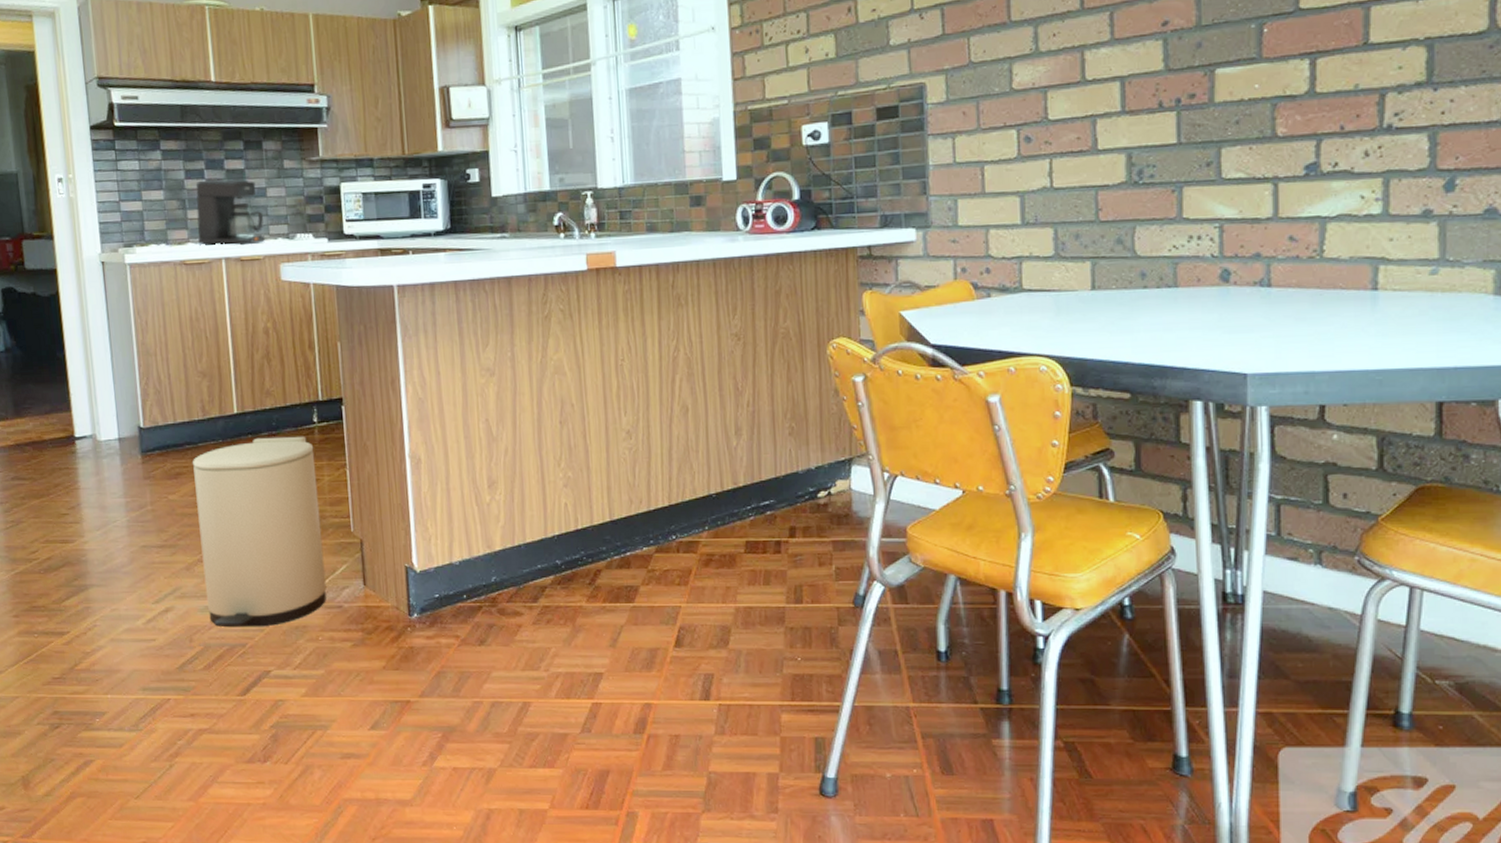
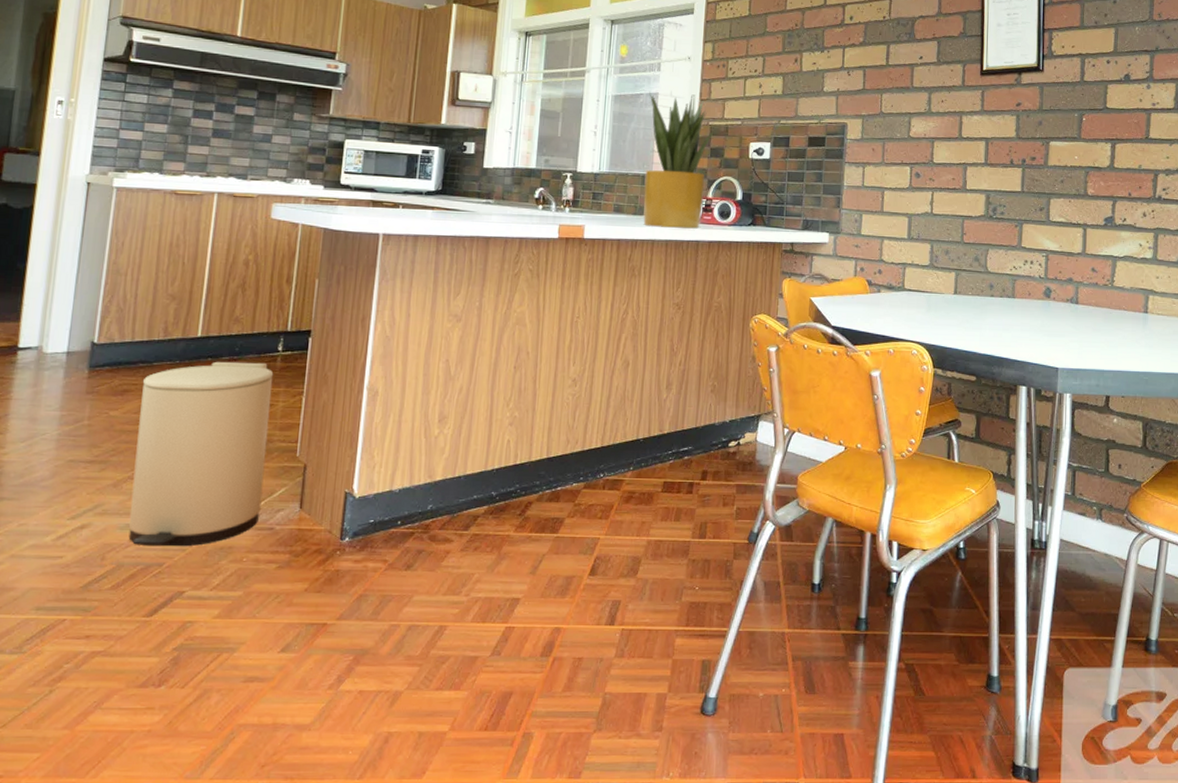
coffee maker: present [195,179,265,246] -> none [194,121,264,183]
planter: none [669,74,756,245] -> present [643,92,715,229]

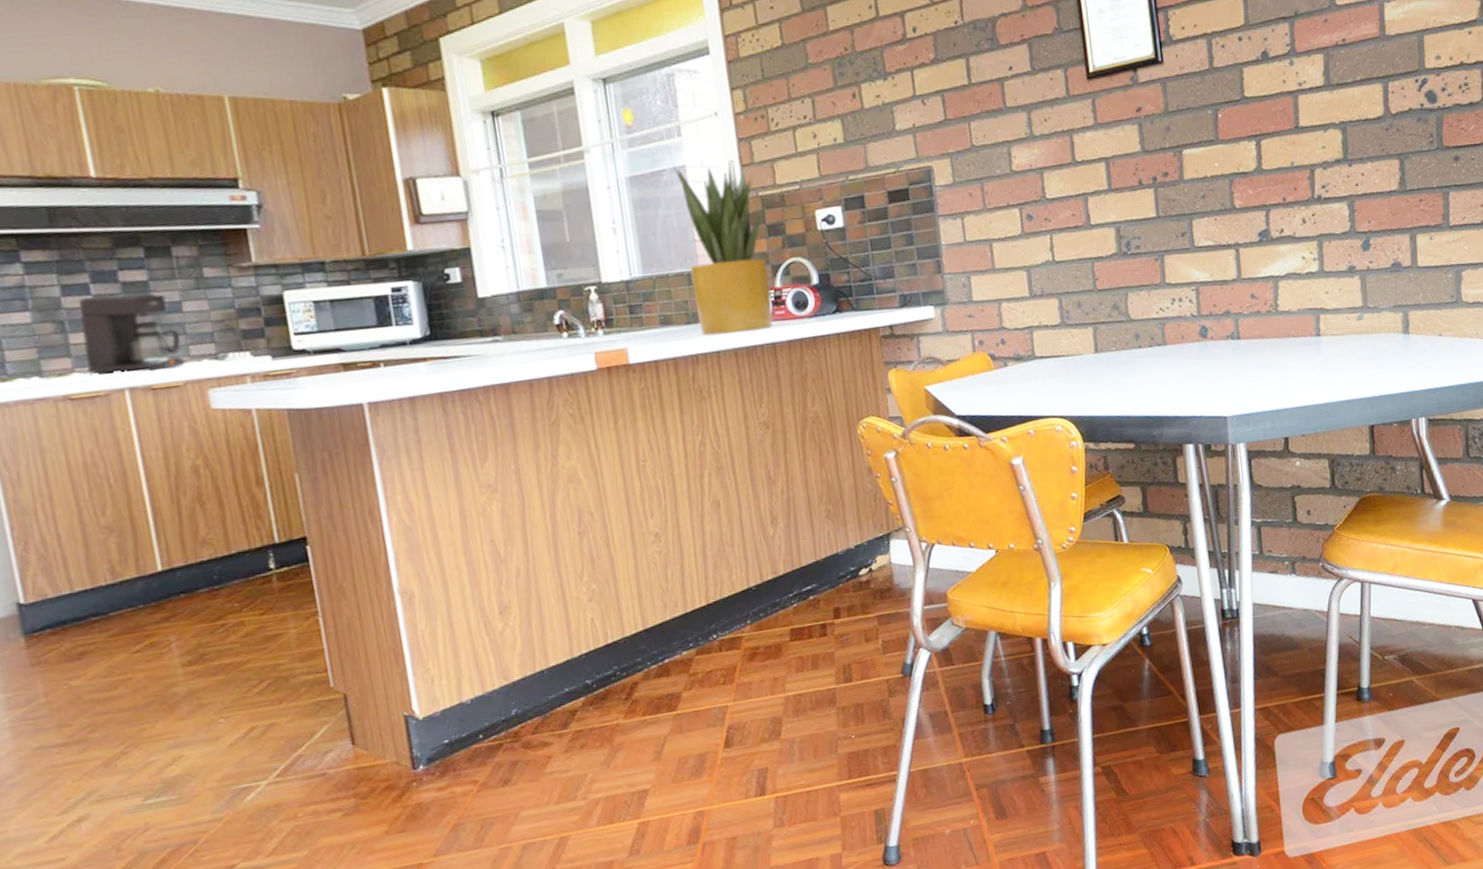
pedal bin: present [128,361,274,547] -> none [101,586,304,827]
coffee maker: none [194,121,264,183] -> present [78,294,185,374]

